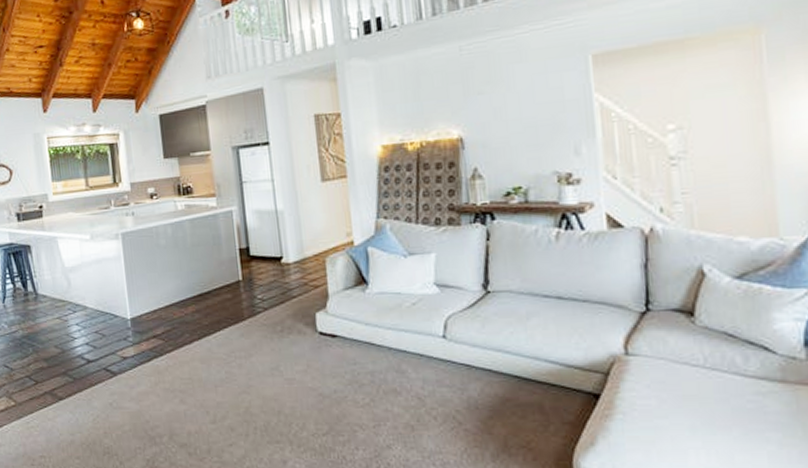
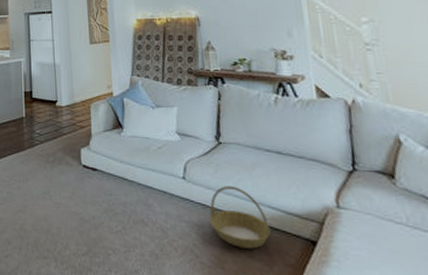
basket: none [474,341,547,409] -> present [209,186,271,249]

